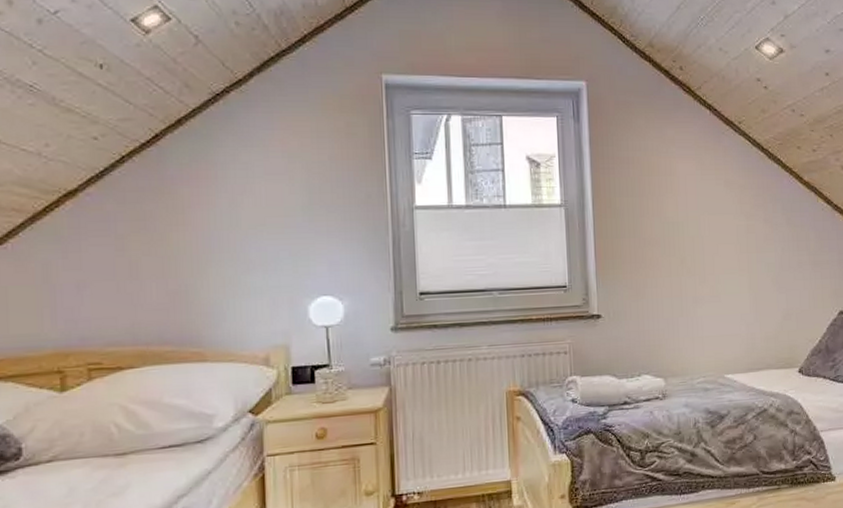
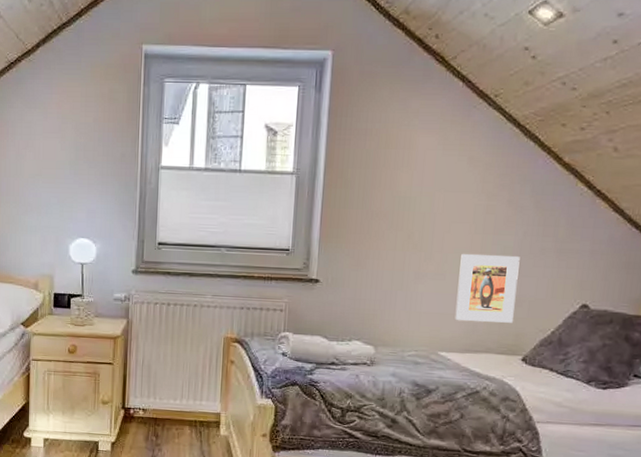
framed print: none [731,272,785,341] -> present [455,254,520,323]

